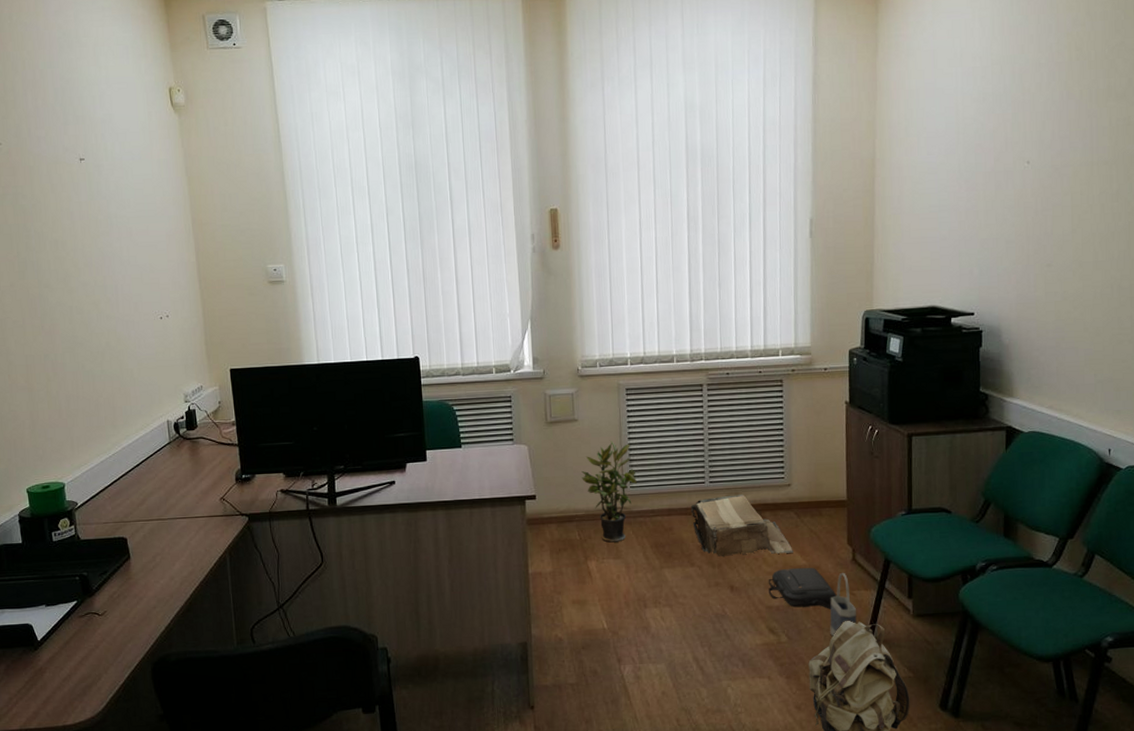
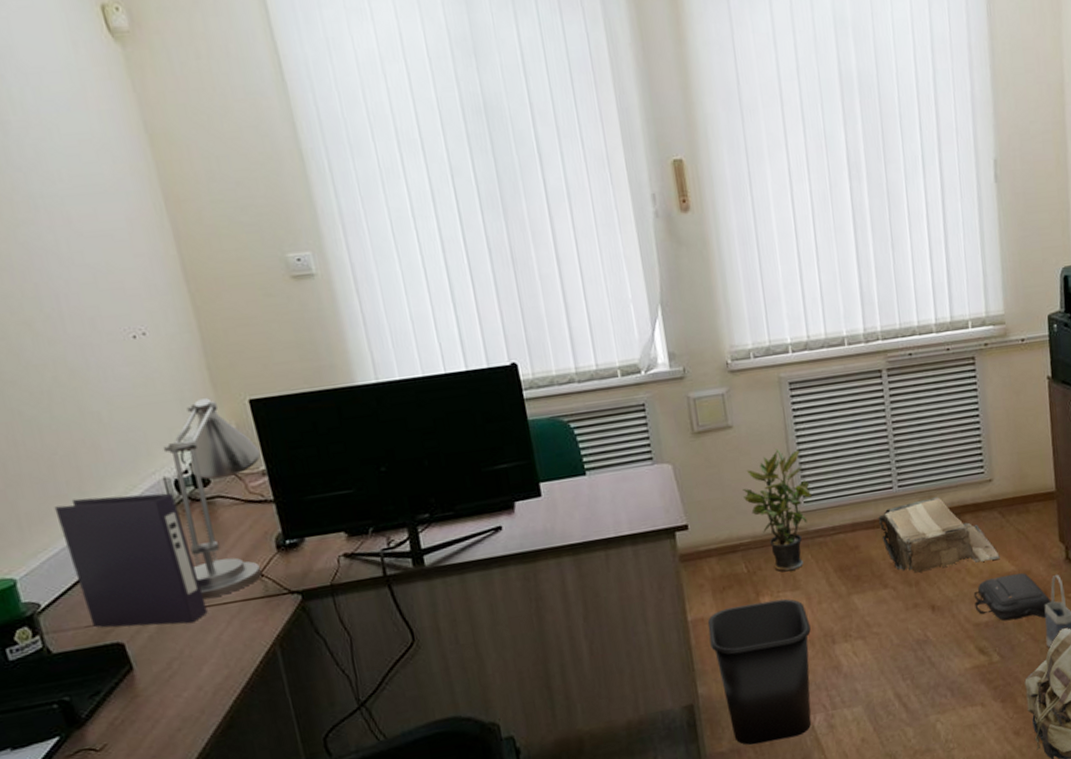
binder: none [95,430,184,529] -> present [54,492,208,628]
desk lamp: none [169,365,233,513] -> present [162,398,262,600]
waste bin: none [544,564,627,683] -> present [707,598,811,745]

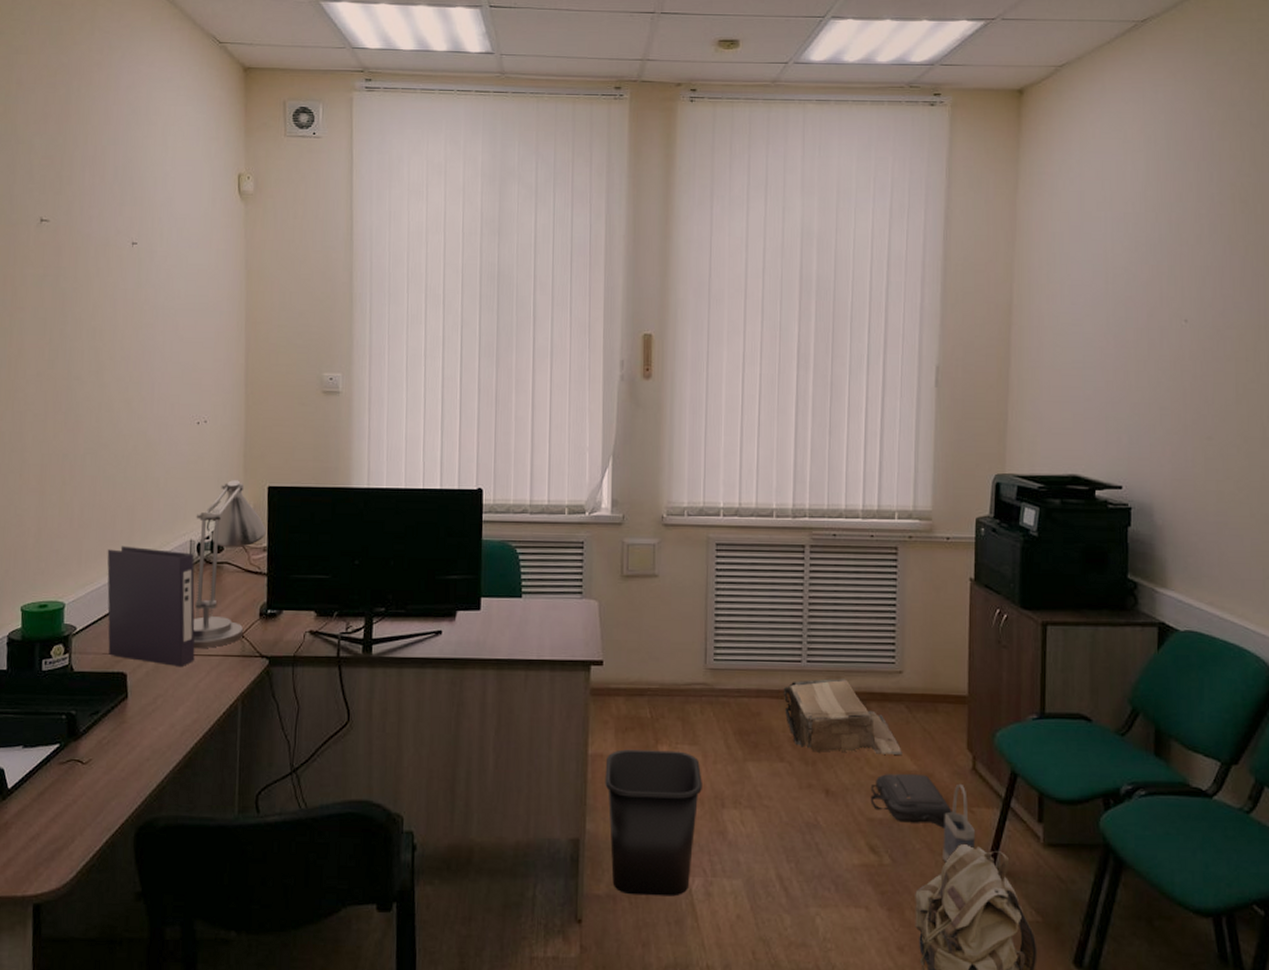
potted plant: present [742,448,812,572] -> none [658,603,722,725]

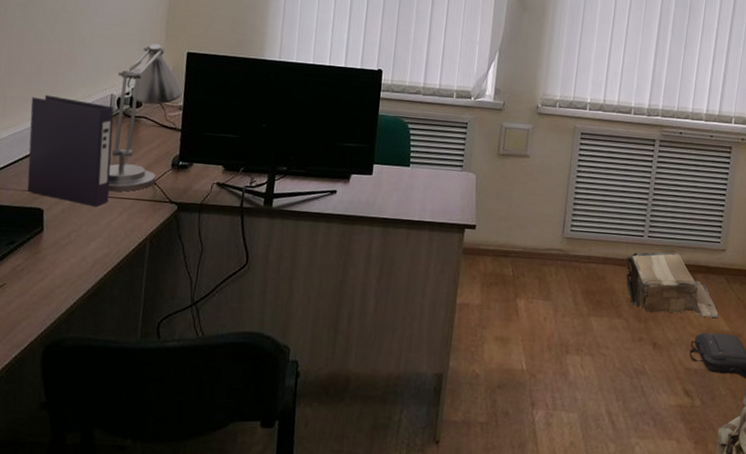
waste bin: present [605,749,702,897] -> none [468,301,552,425]

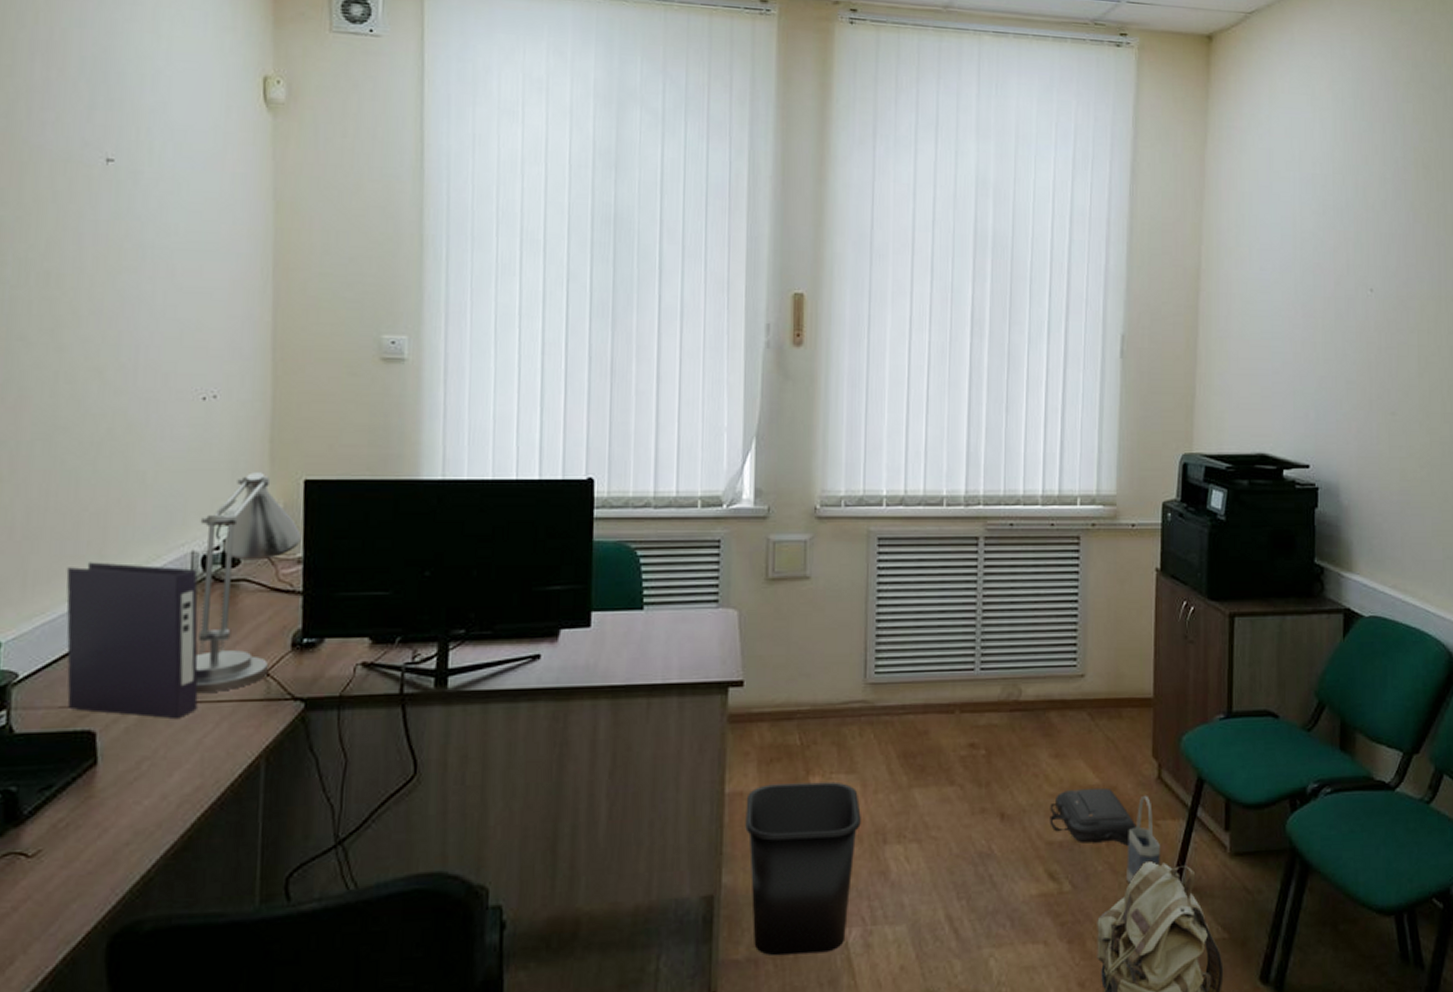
waste bin: none [468,301,552,425] -> present [745,781,861,956]
cardboard box: present [625,252,719,318] -> none [953,687,1084,772]

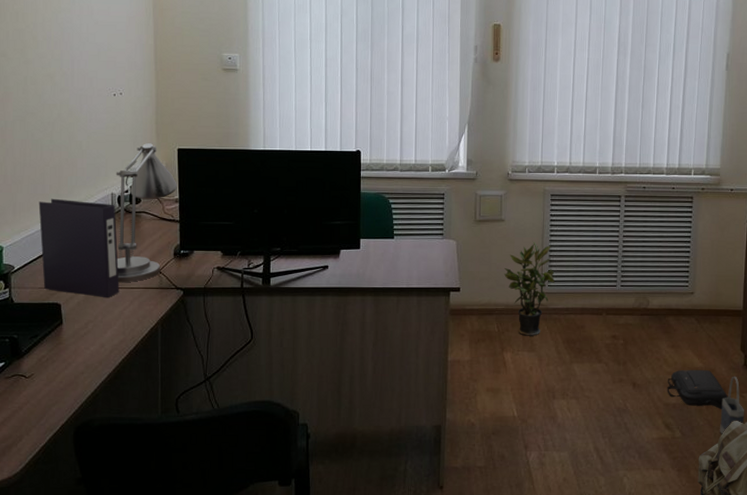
waste bin: present [745,781,861,956] -> none [461,356,538,467]
potted plant: none [810,608,884,750] -> present [504,242,554,336]

